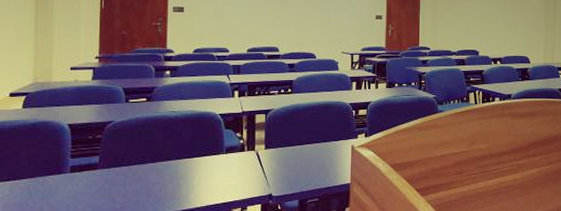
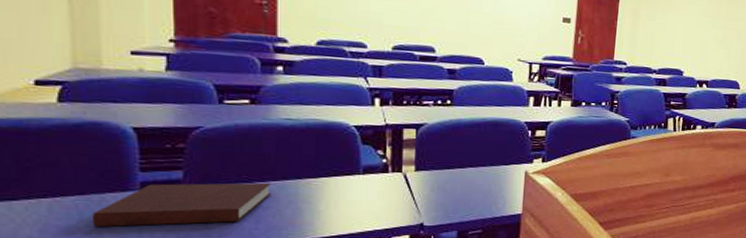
notebook: none [37,163,160,204] -> present [91,182,272,228]

